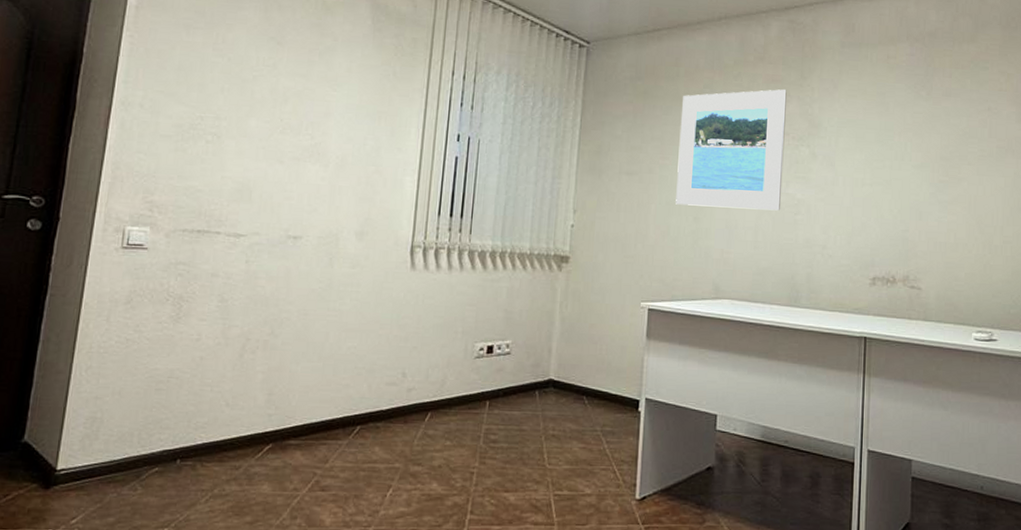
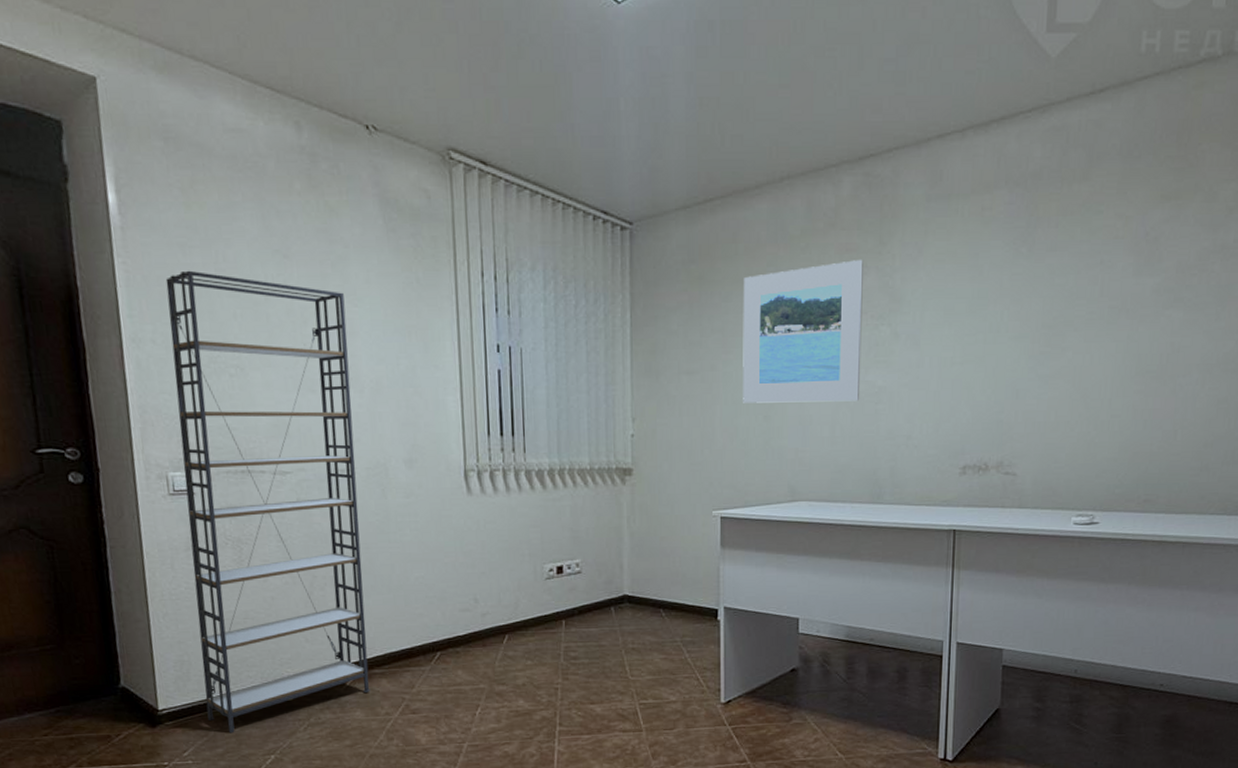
shelving unit: none [106,47,326,501] -> present [165,270,370,733]

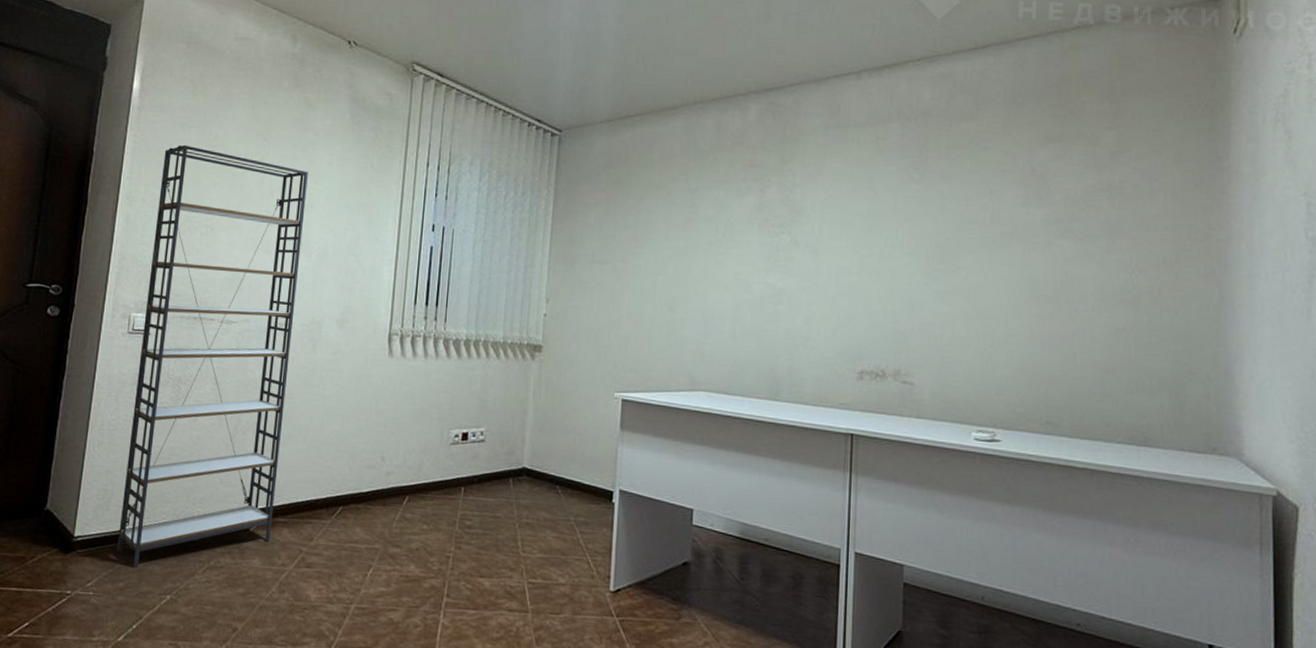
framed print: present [743,260,863,403] -> none [650,174,766,301]

